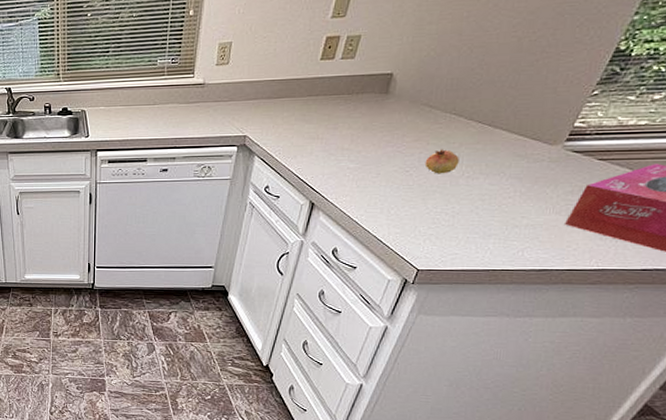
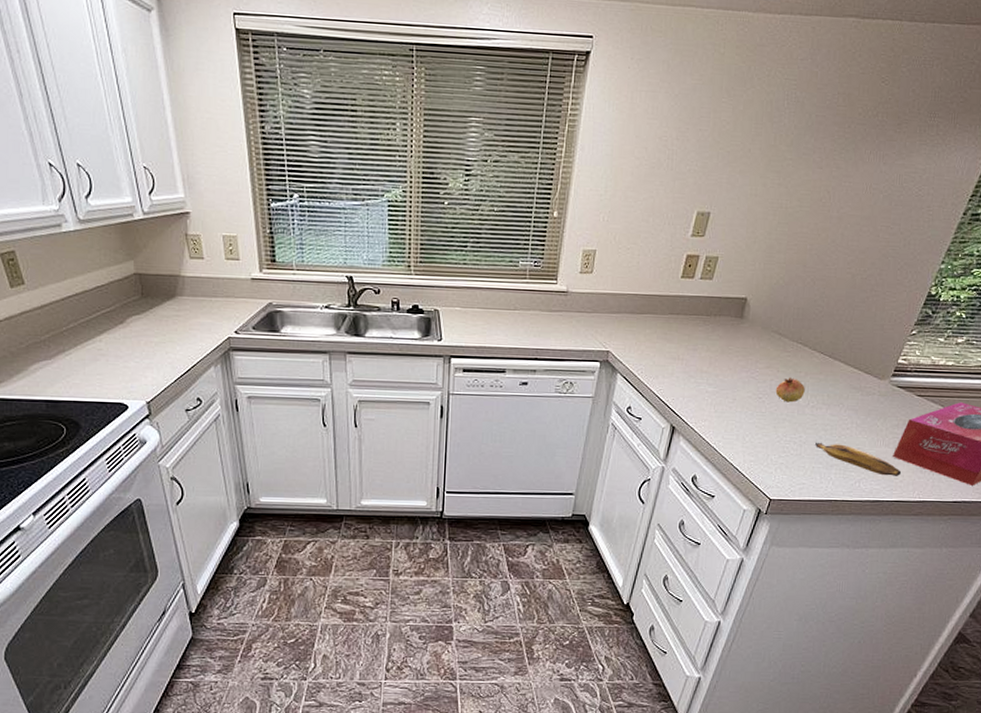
banana: none [471,212,575,244] -> present [815,442,901,476]

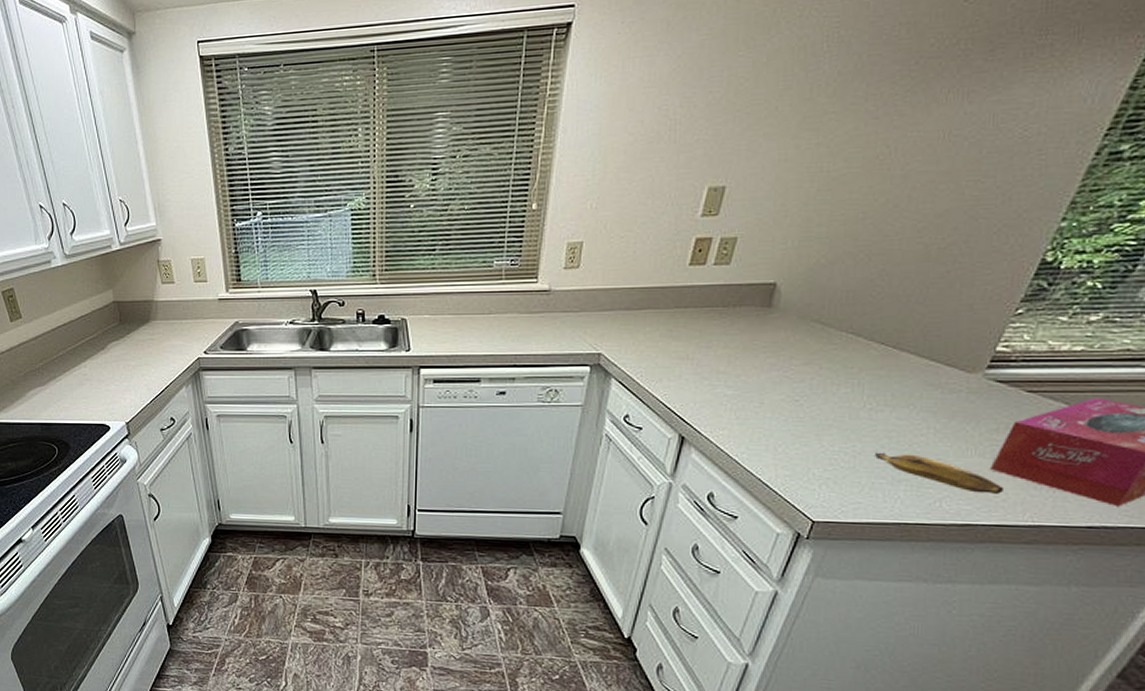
fruit: present [775,377,805,403] -> none [817,375,859,405]

